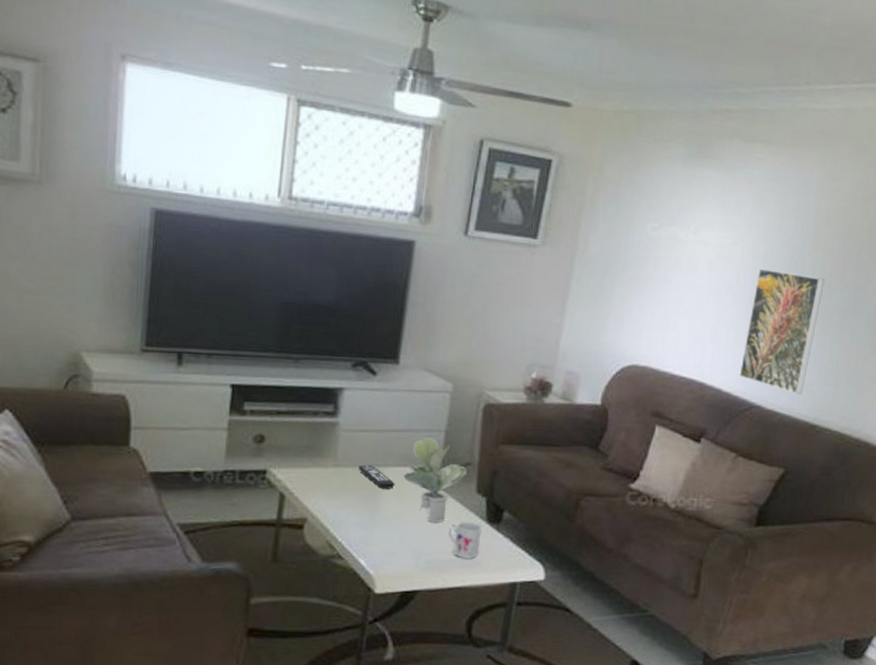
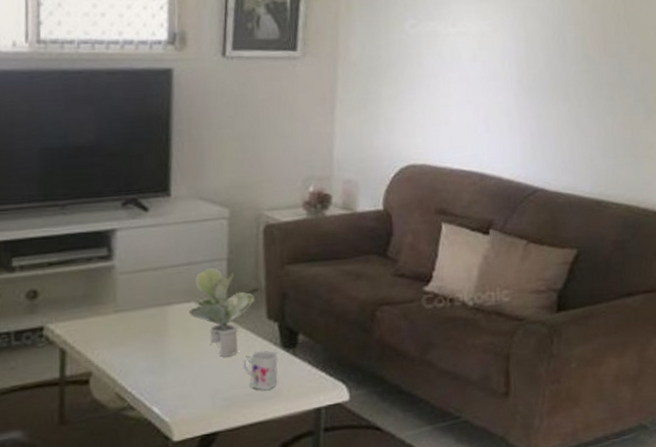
remote control: present [358,464,395,489] -> none [140,305,181,329]
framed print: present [739,268,825,395] -> none [518,51,588,173]

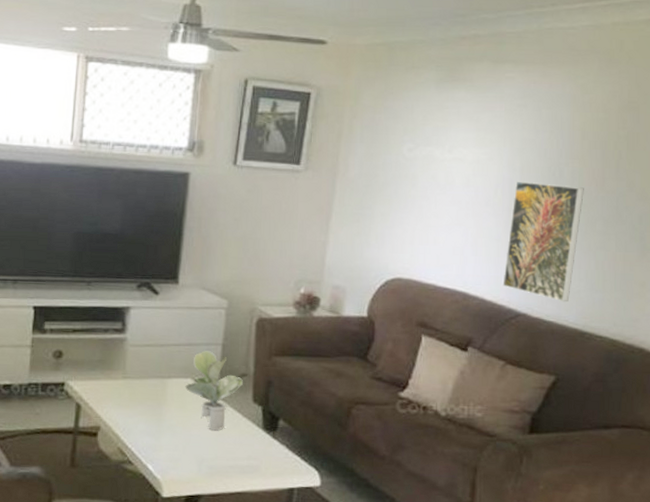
mug: present [242,350,278,391] -> none [227,428,259,466]
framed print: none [518,51,588,173] -> present [502,181,584,302]

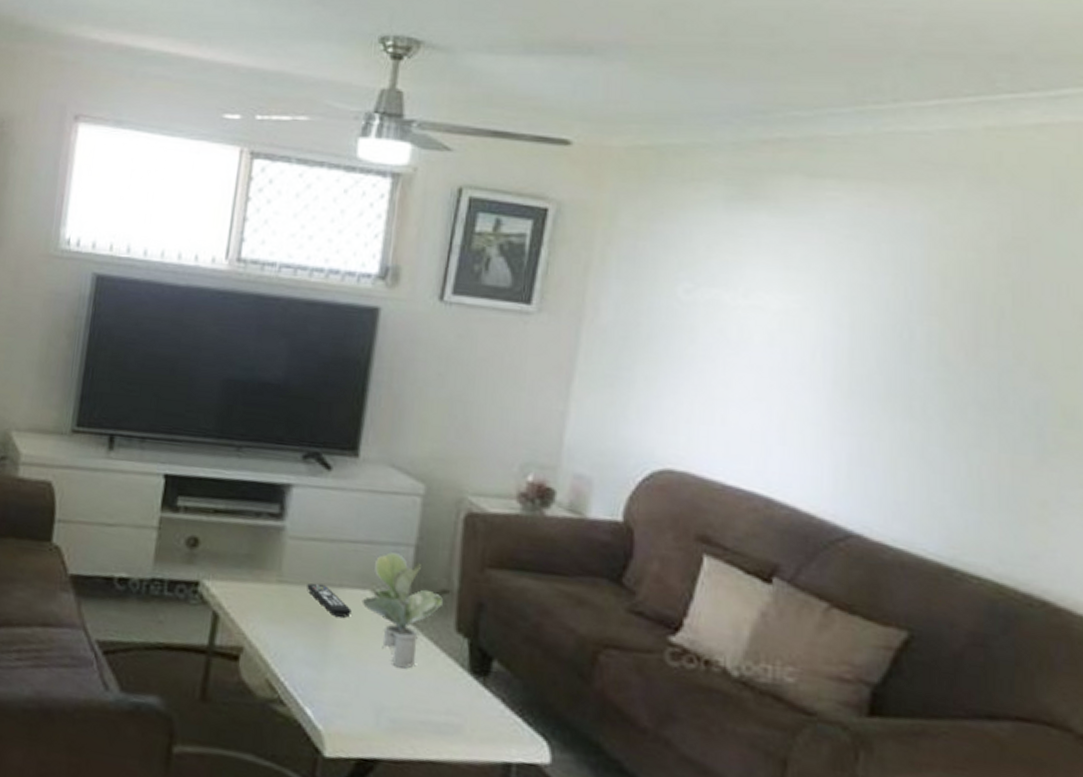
remote control: none [145,376,178,399] -> present [307,583,352,618]
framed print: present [502,181,584,302] -> none [824,342,947,523]

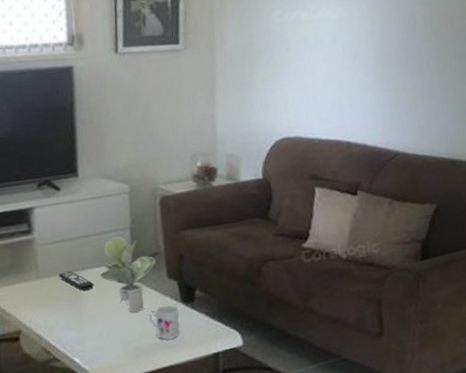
mug: none [418,668,464,723] -> present [148,305,179,340]

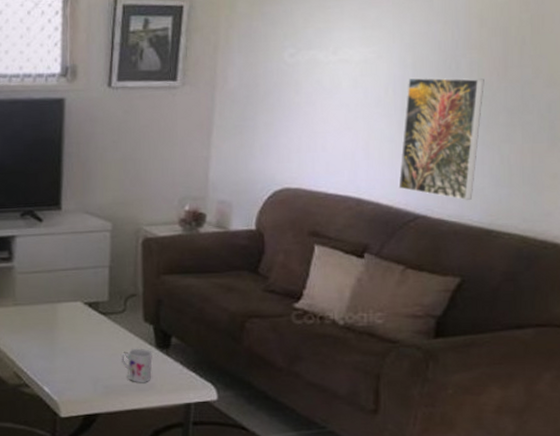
remote control: present [59,271,94,291] -> none [35,302,69,323]
potted plant: present [99,236,156,313] -> none [75,272,132,351]
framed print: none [377,29,438,136] -> present [398,77,484,201]

